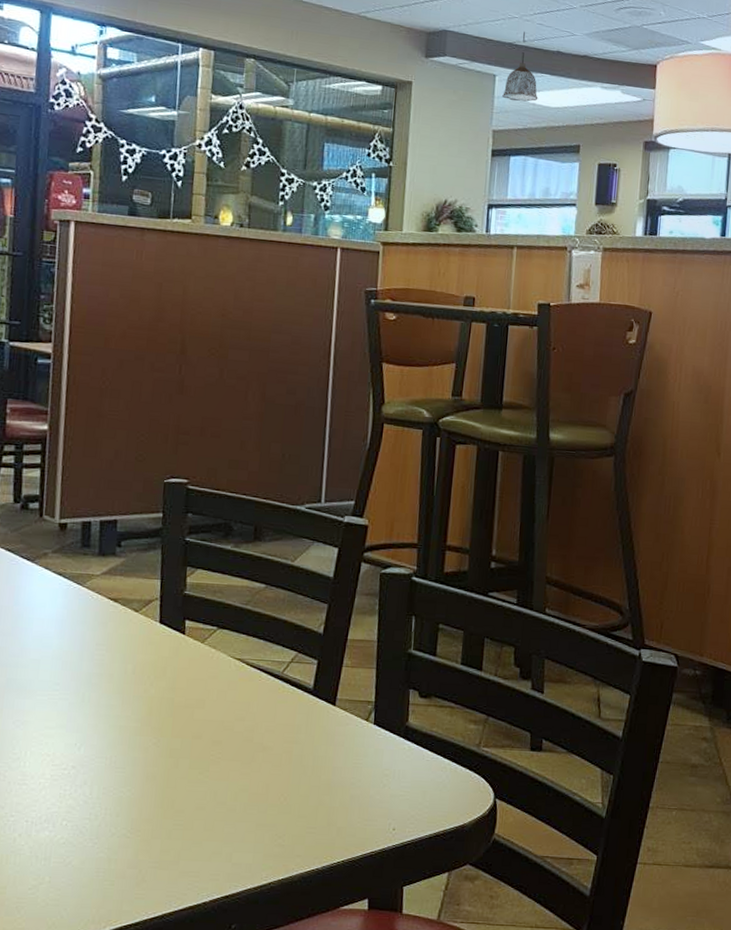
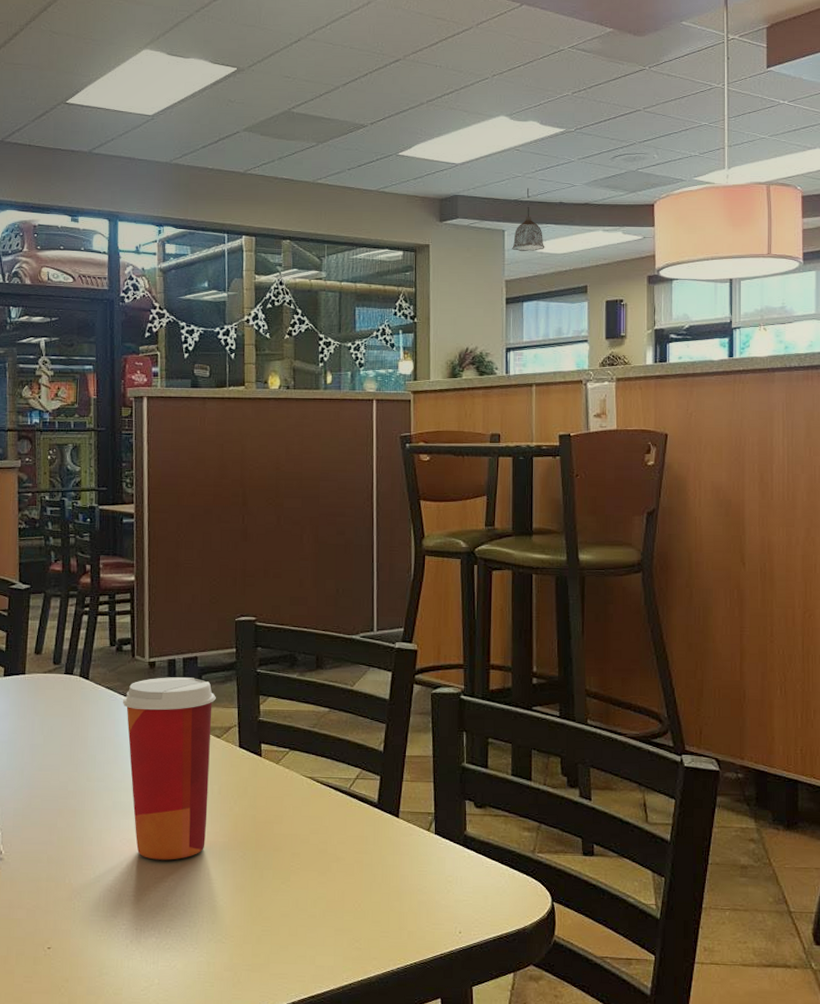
paper cup: none [24,541,136,746] -> present [122,677,216,860]

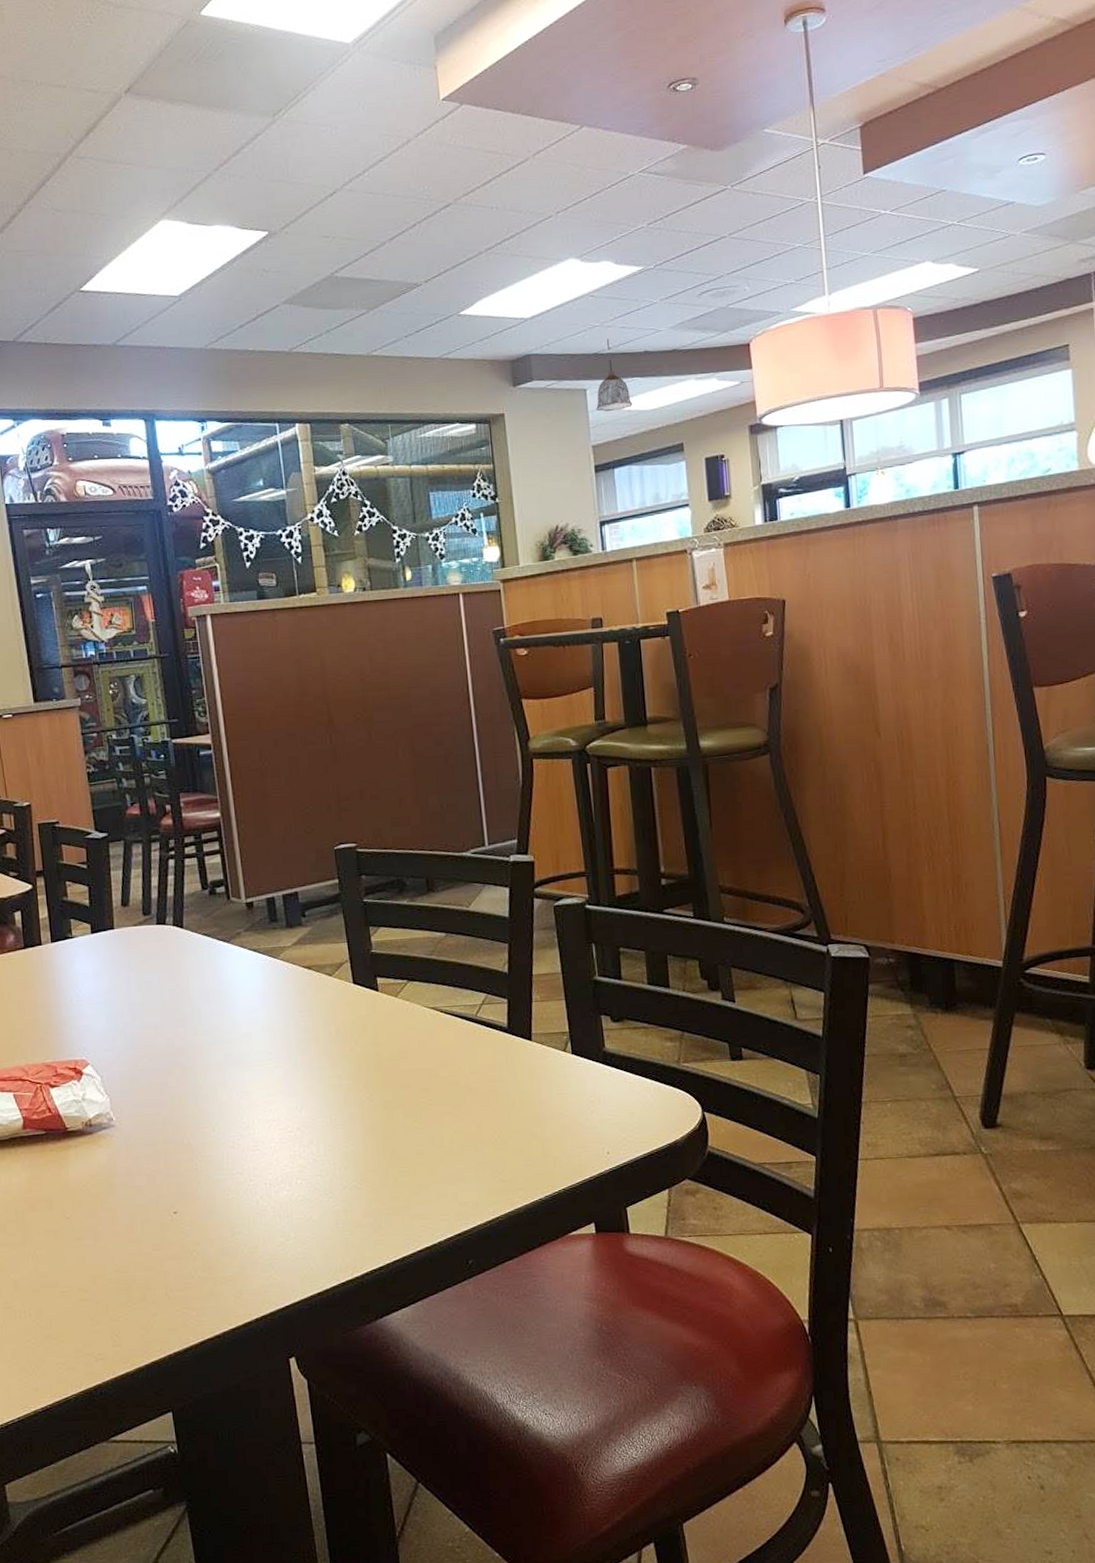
paper cup: present [122,677,216,860] -> none [222,915,329,1111]

